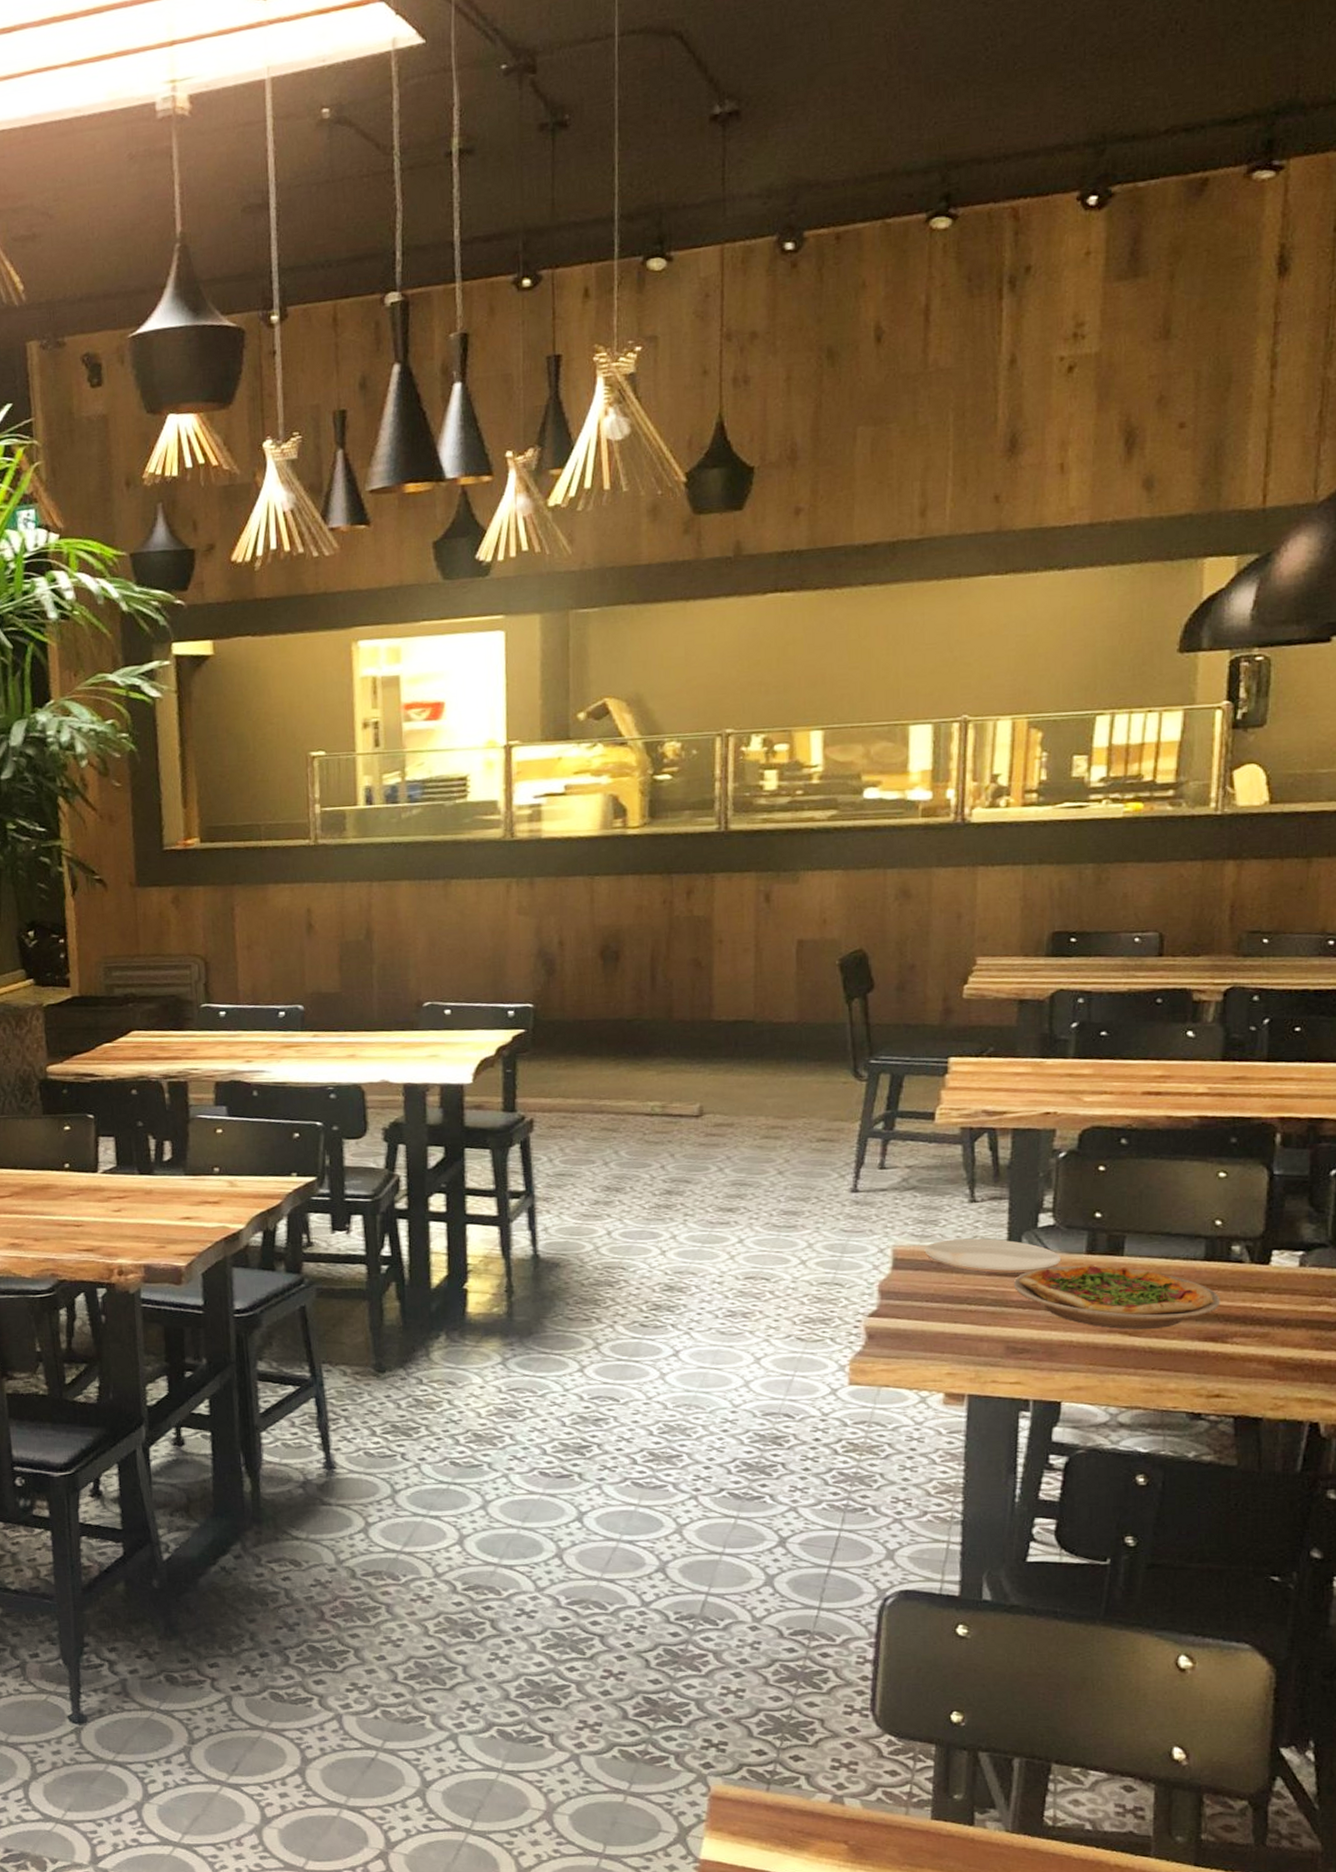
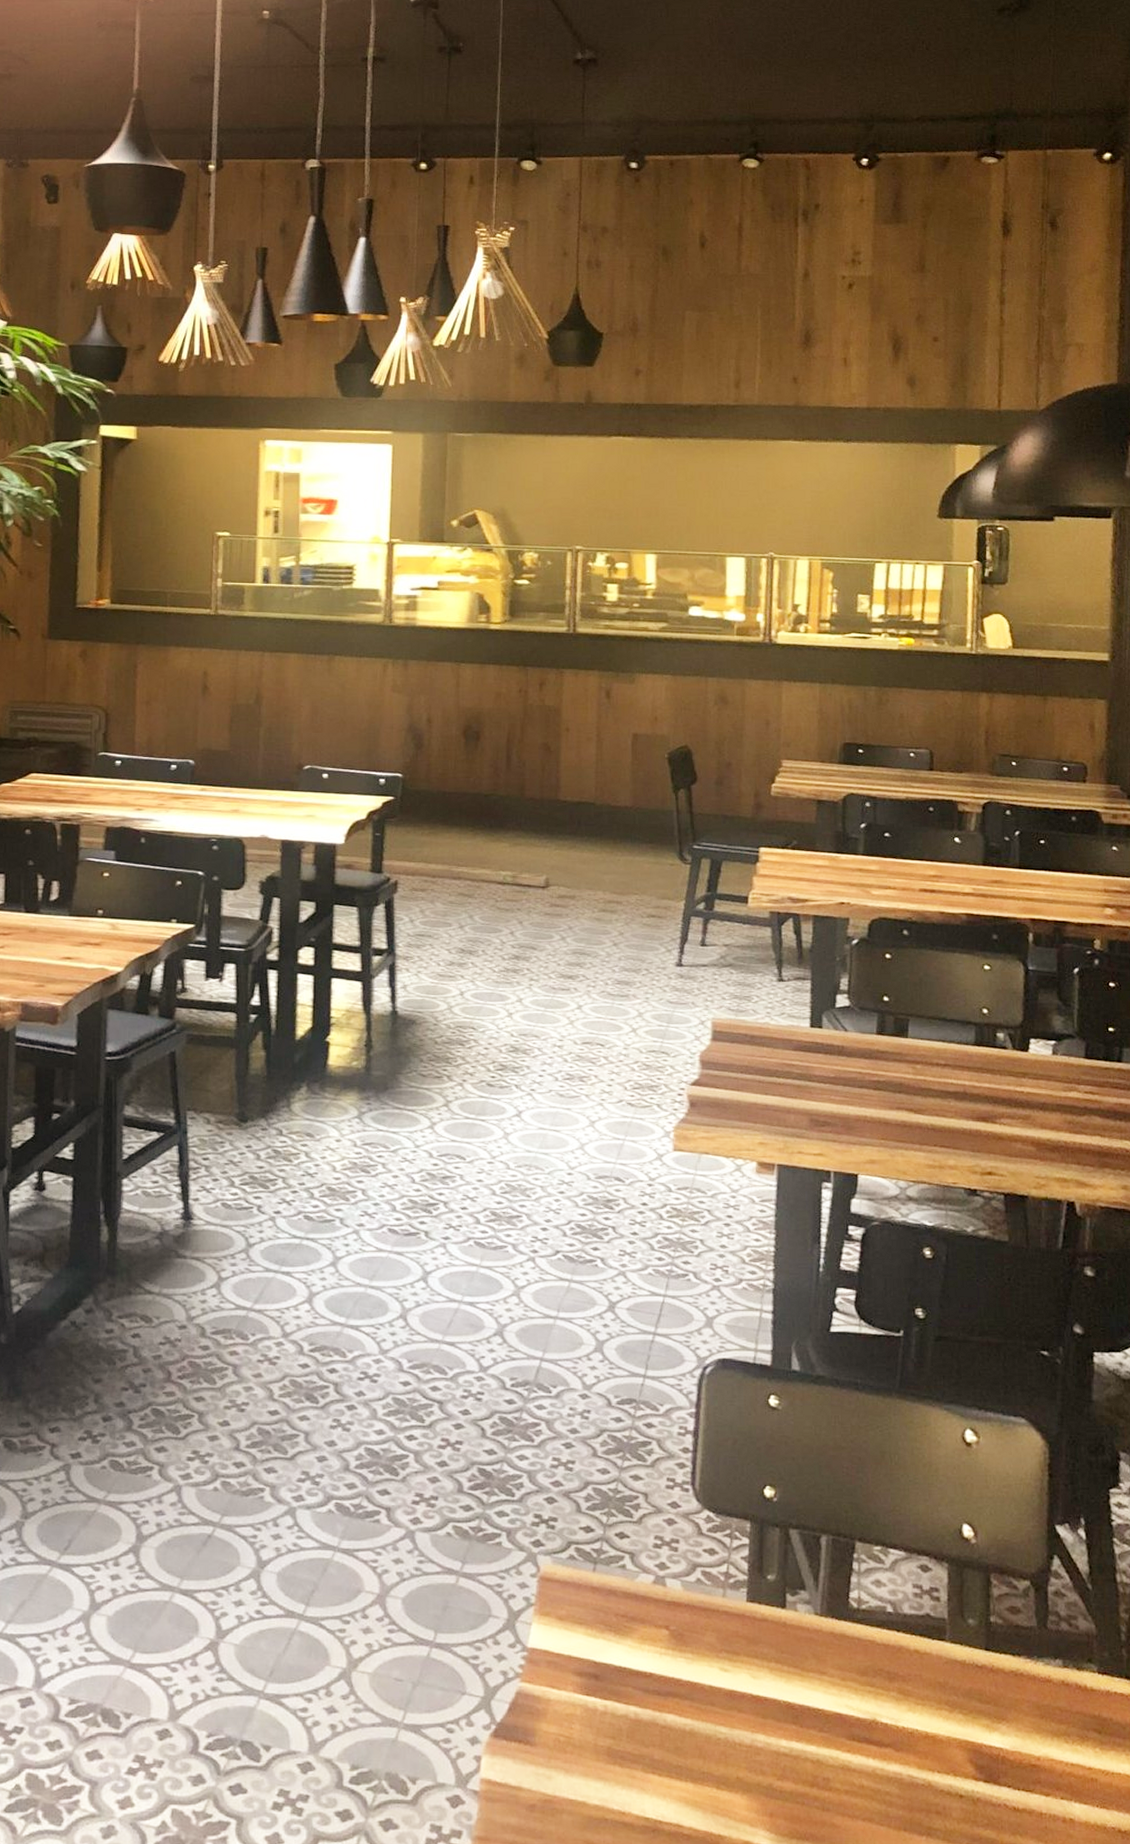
plate: present [924,1238,1062,1273] -> none [739,1015,856,1049]
pizza: present [1014,1264,1221,1330] -> none [816,1044,990,1107]

